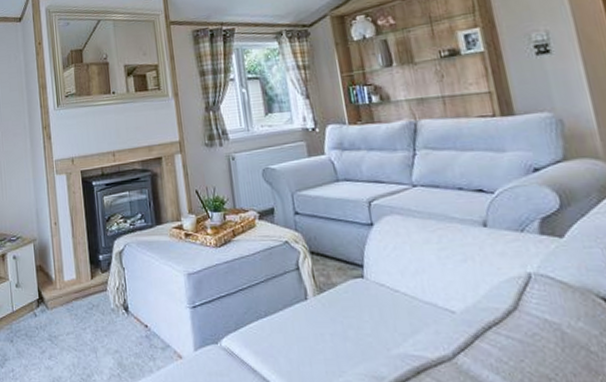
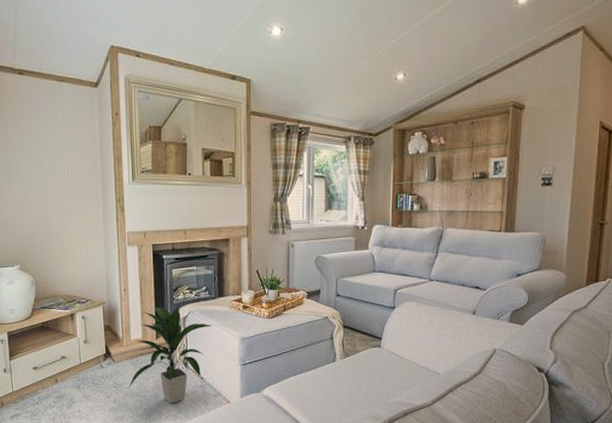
indoor plant: none [65,236,152,360] -> present [129,304,212,404]

